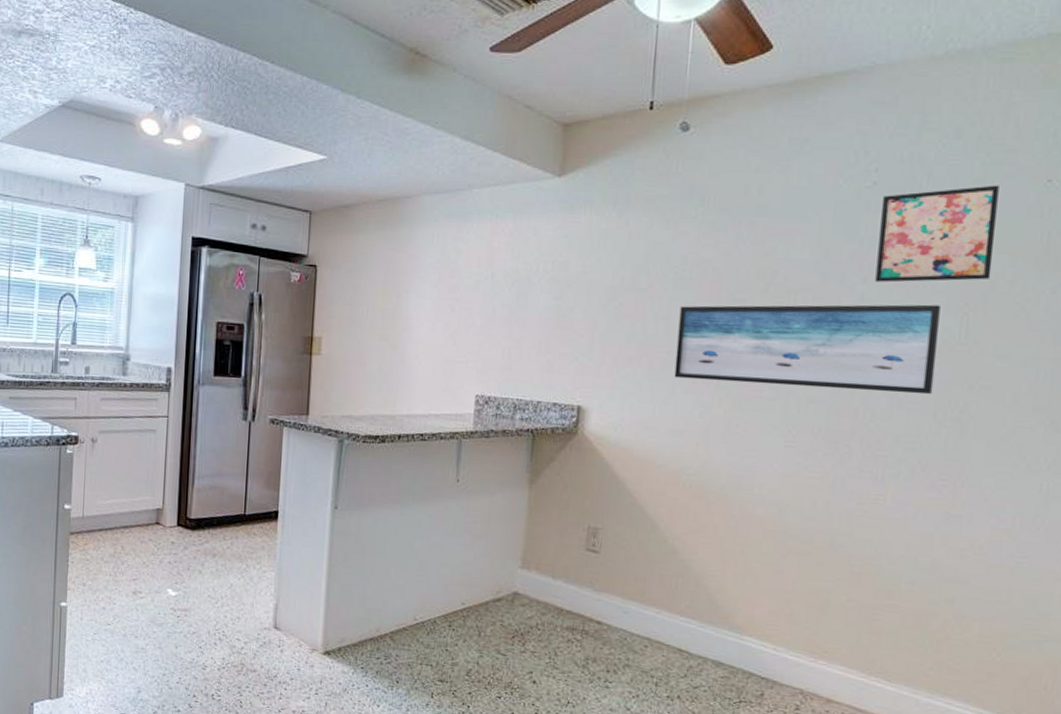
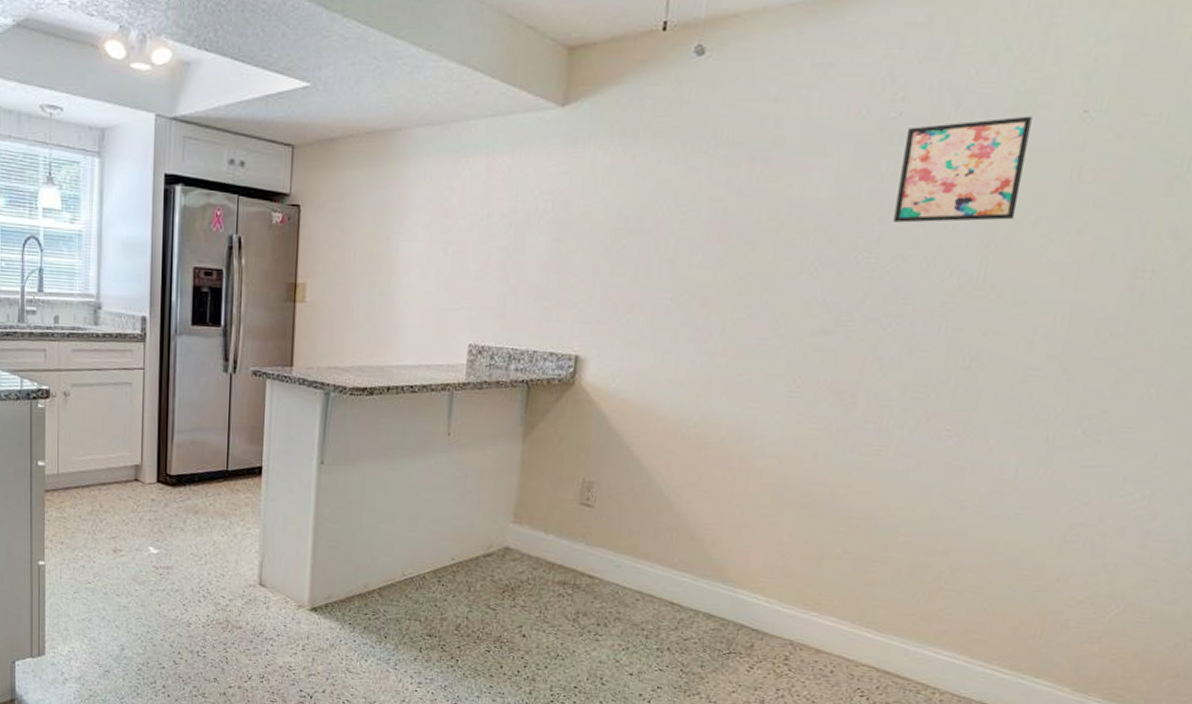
wall art: present [674,304,941,395] -> none [677,246,960,343]

